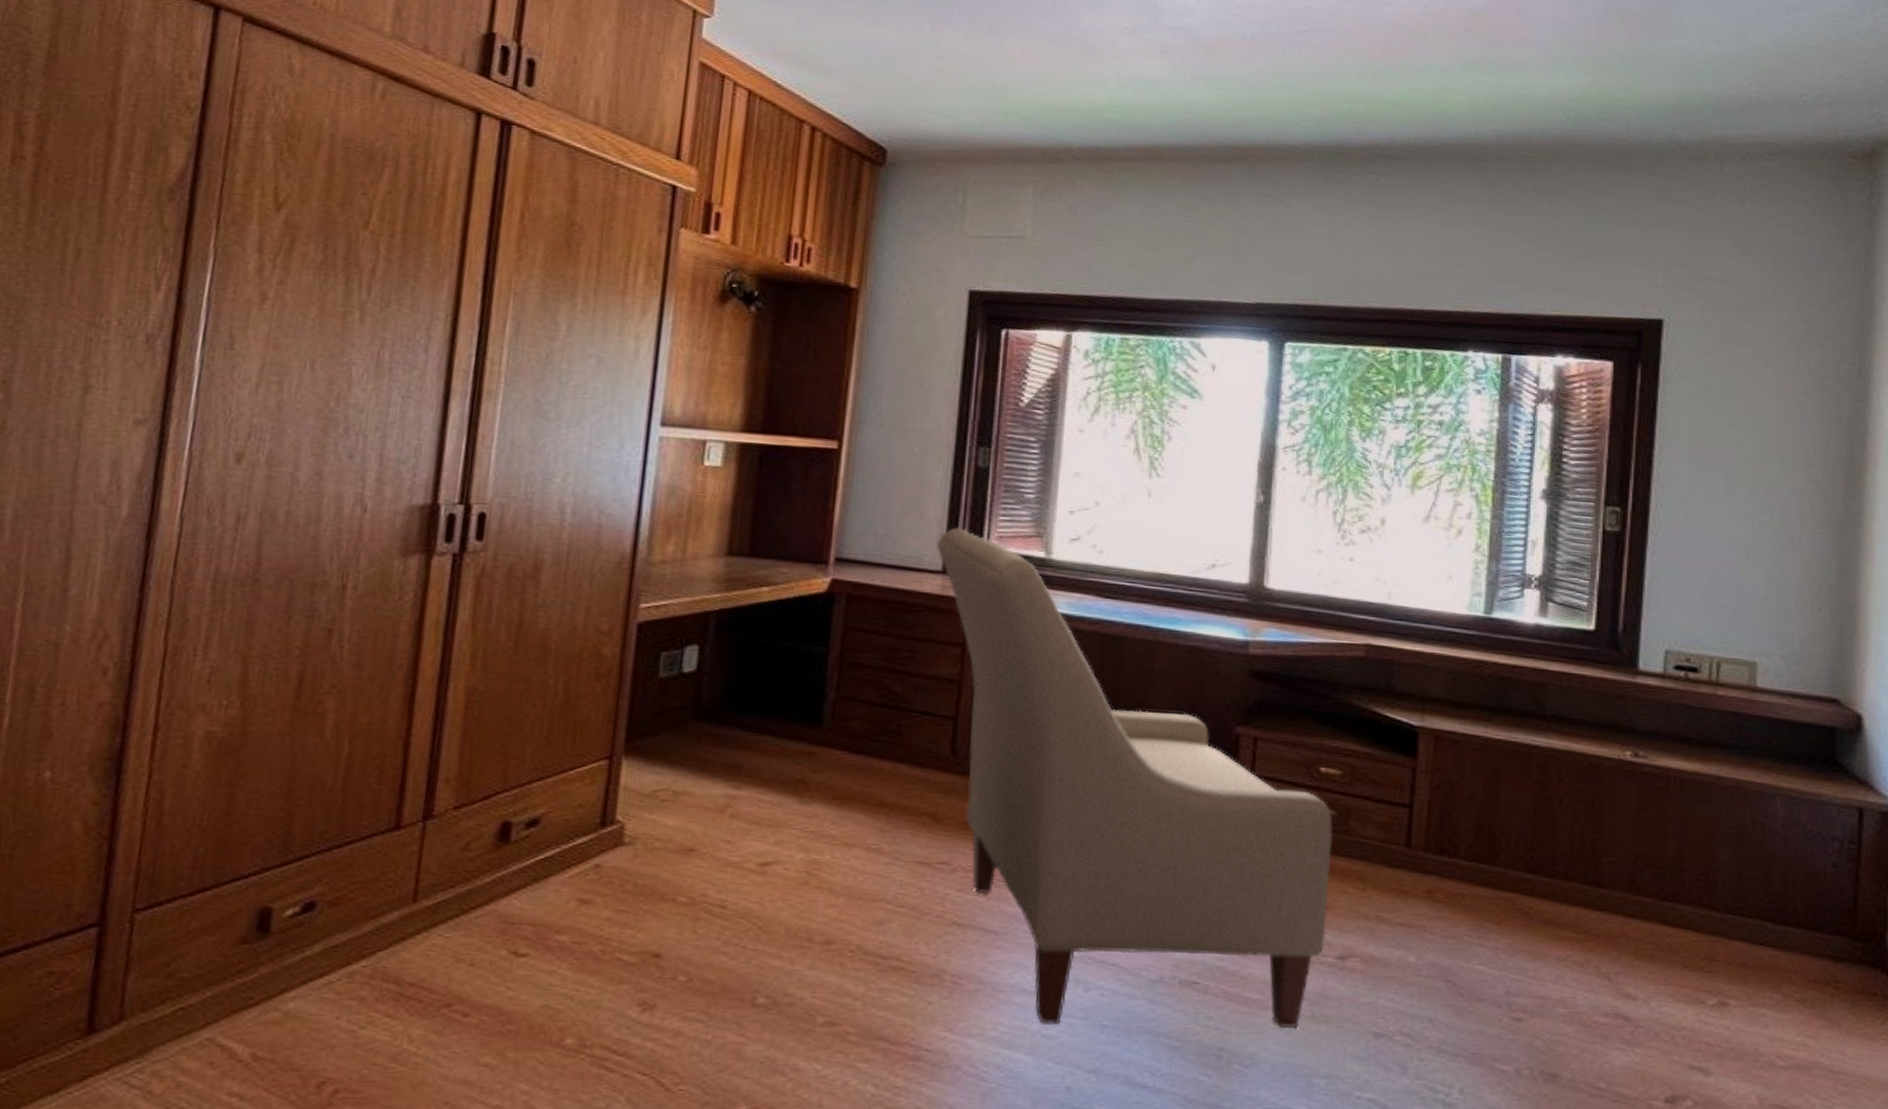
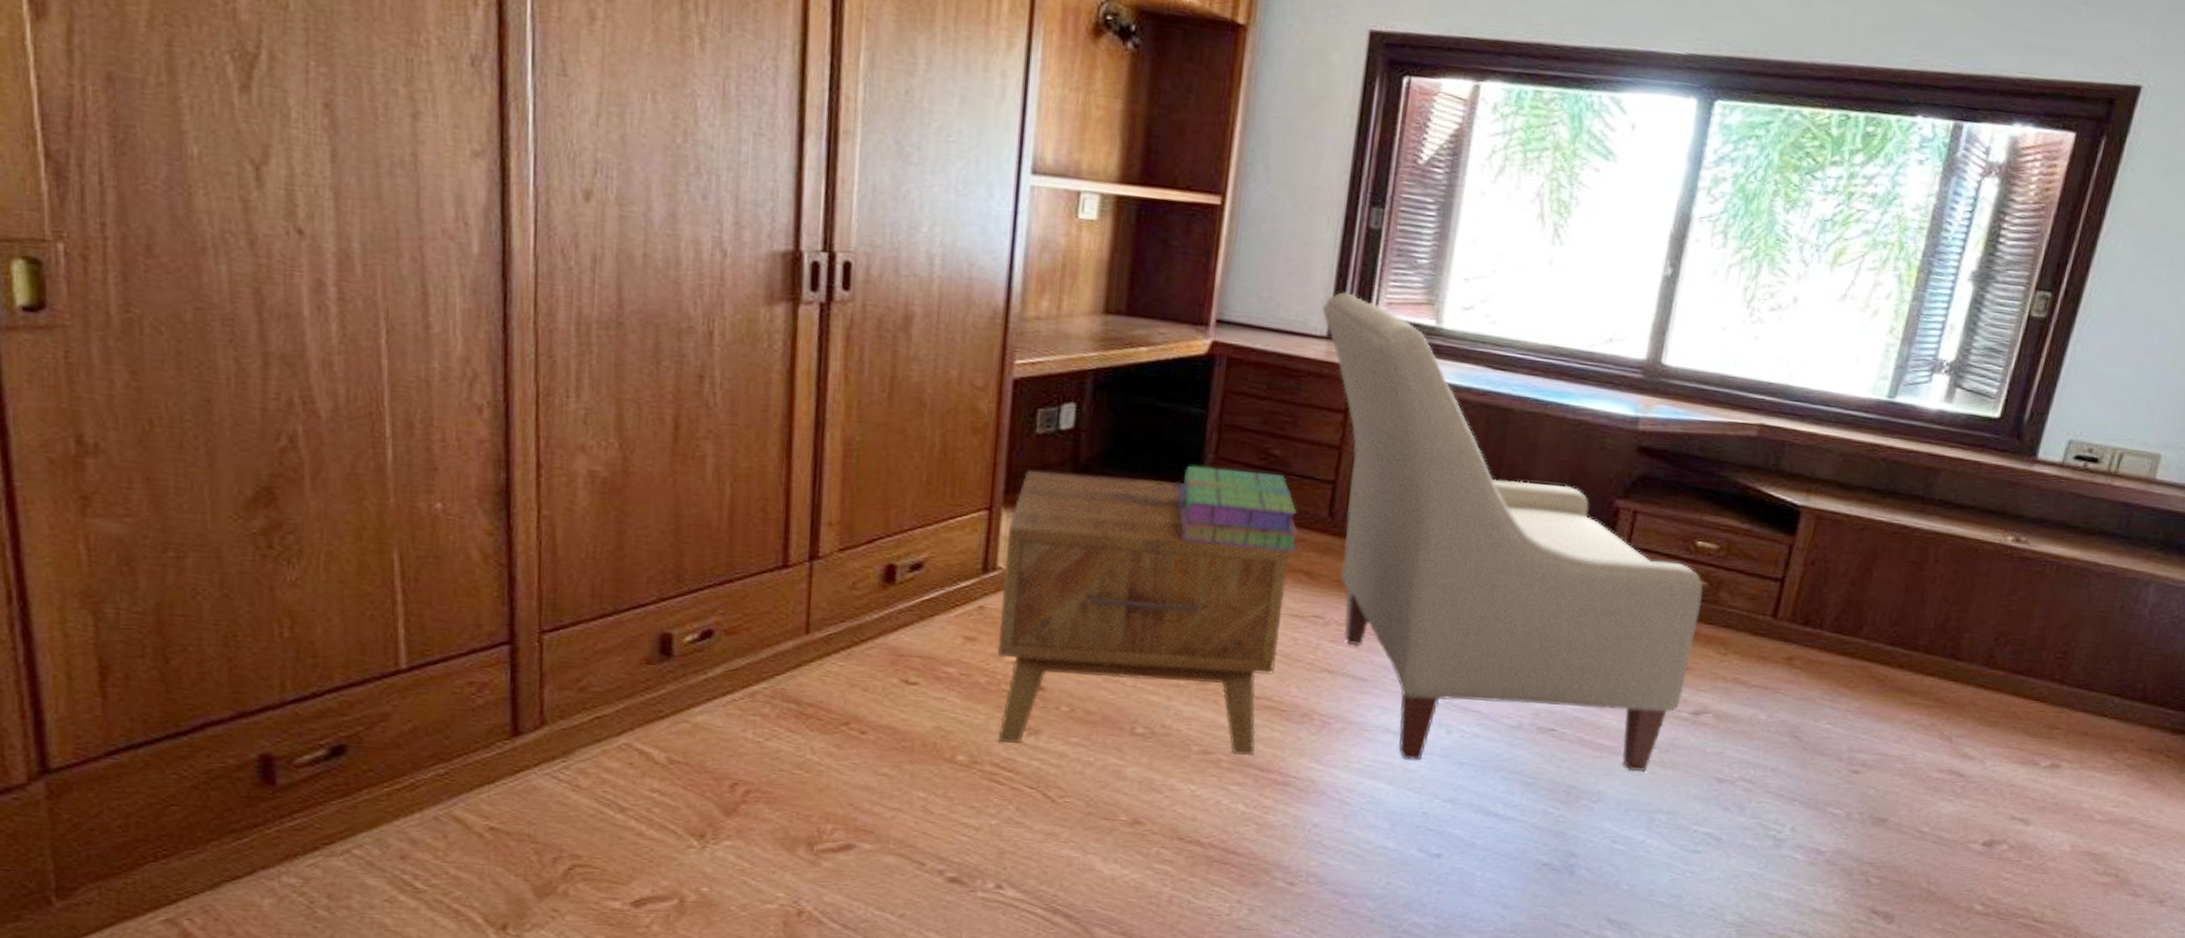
side table: none [609,714,913,1027] -> present [997,469,1290,757]
stack of books: none [799,705,922,794] -> present [1178,465,1300,553]

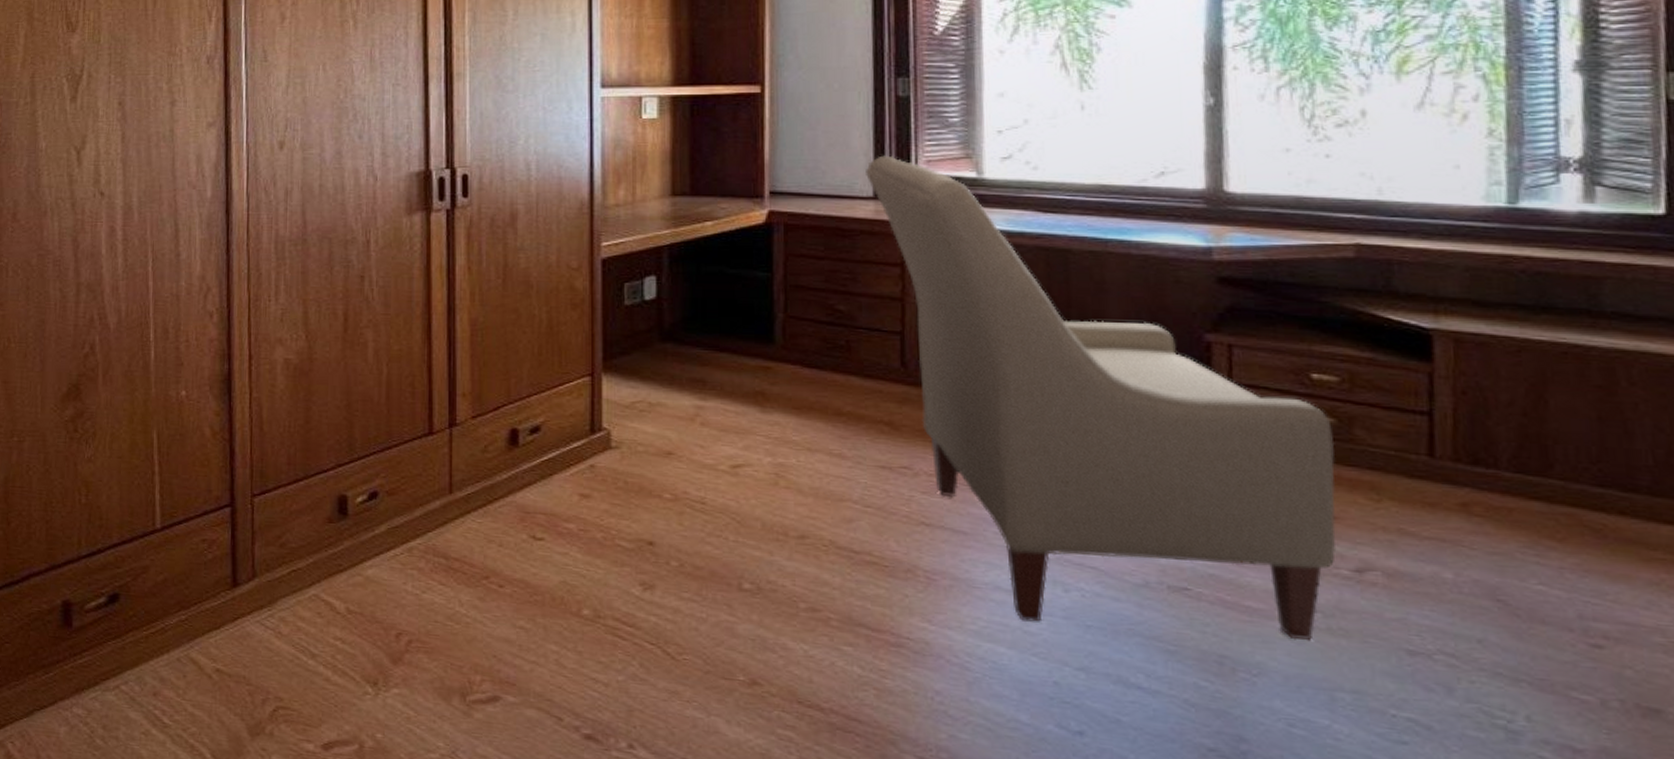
side table: present [997,469,1290,757] -> none [608,337,871,615]
stack of books: present [1178,465,1300,553] -> none [755,325,876,404]

